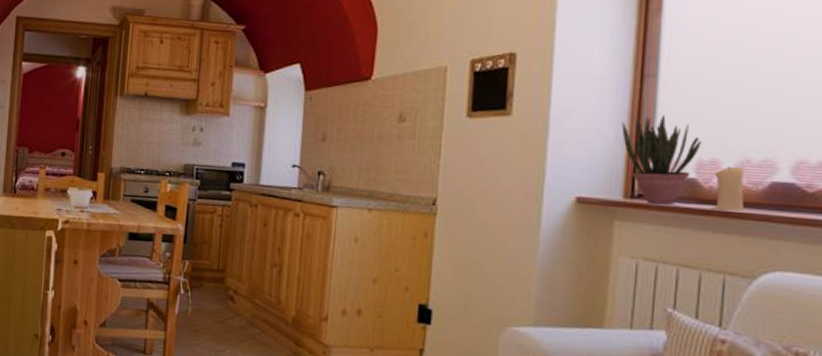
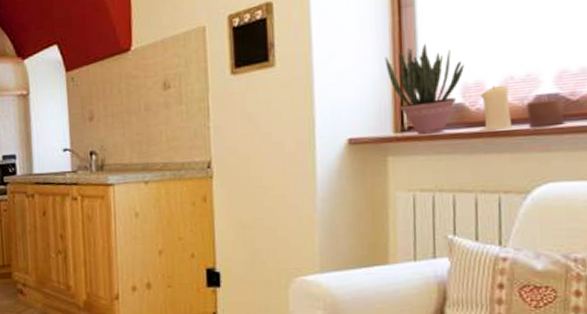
candle: none [760,183,799,216] -> present [527,95,565,128]

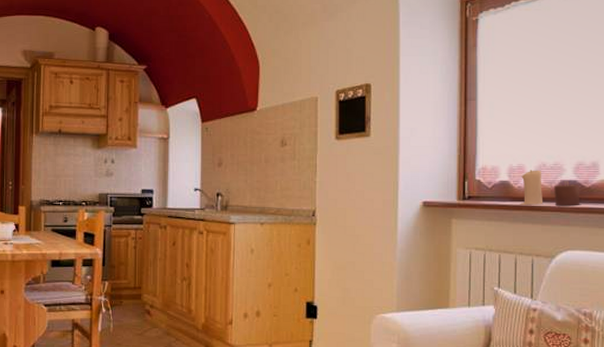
potted plant: present [385,44,464,135] -> none [453,131,510,203]

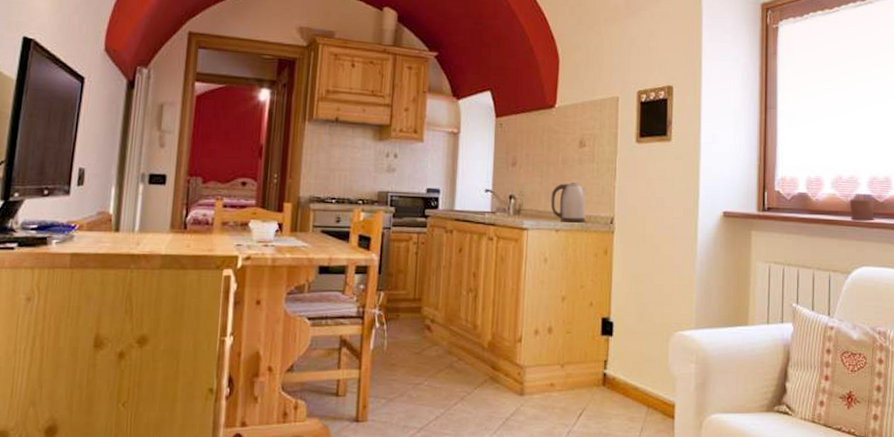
kettle: none [255,179,289,216] -> present [550,183,587,223]
candle: present [520,170,544,205] -> none [818,182,840,219]

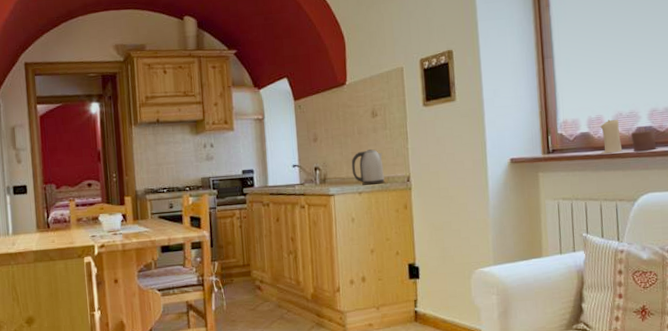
candle: none [818,182,840,219] -> present [600,119,623,154]

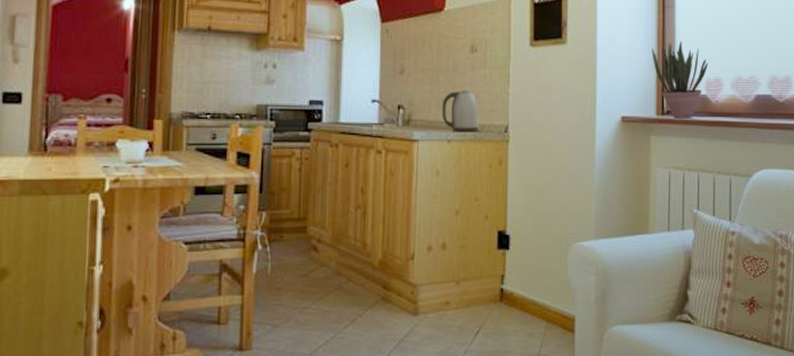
potted plant: none [534,87,589,156] -> present [652,41,708,119]
candle: present [600,119,623,154] -> none [718,83,740,121]
candle: present [631,127,657,152] -> none [750,96,775,122]

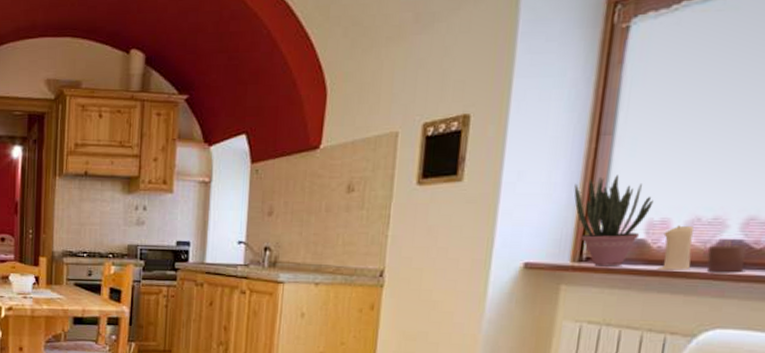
kettle: present [441,90,479,132] -> none [310,232,353,276]
candle: none [718,83,740,121] -> present [657,225,693,270]
candle: none [750,96,775,122] -> present [706,241,746,273]

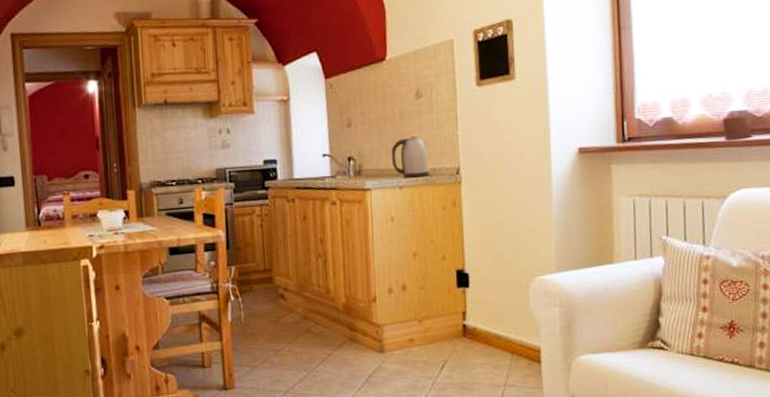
kettle: none [310,232,353,276] -> present [391,136,430,178]
potted plant: present [574,175,653,267] -> none [608,63,673,145]
candle: present [657,225,693,270] -> none [685,101,712,142]

